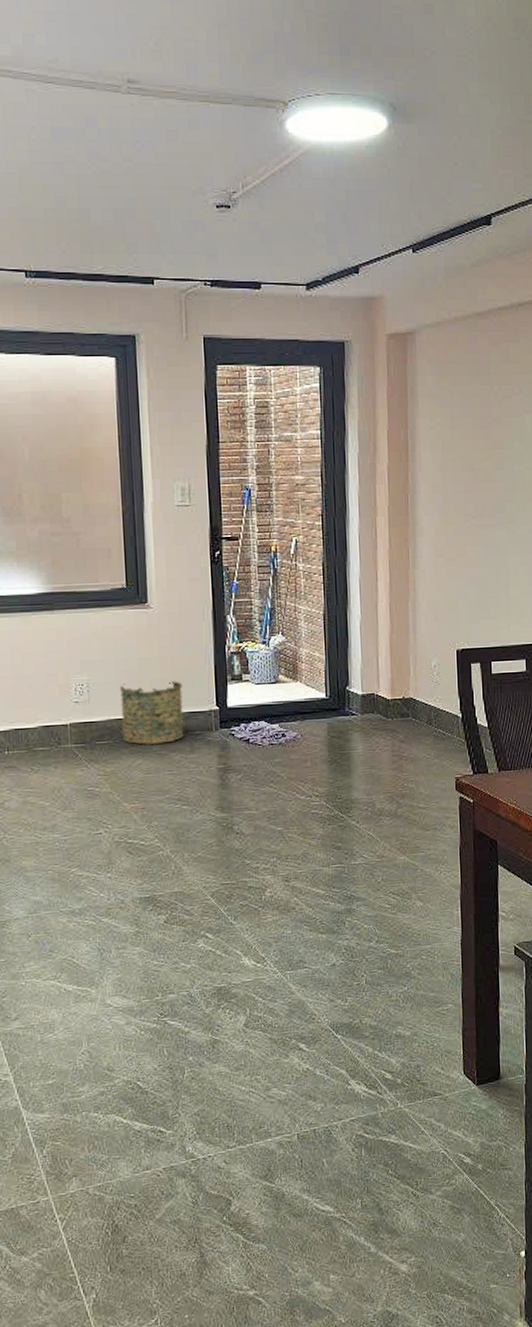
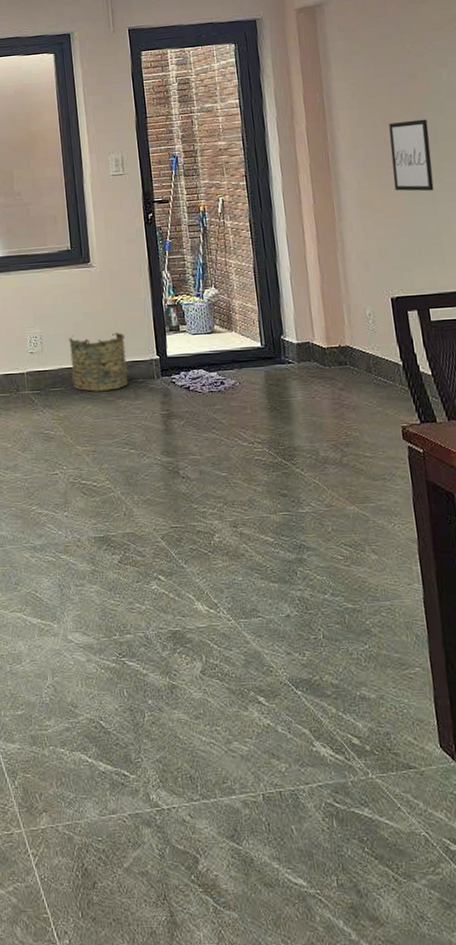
wall art: none [469,467,507,542] -> present [388,119,434,192]

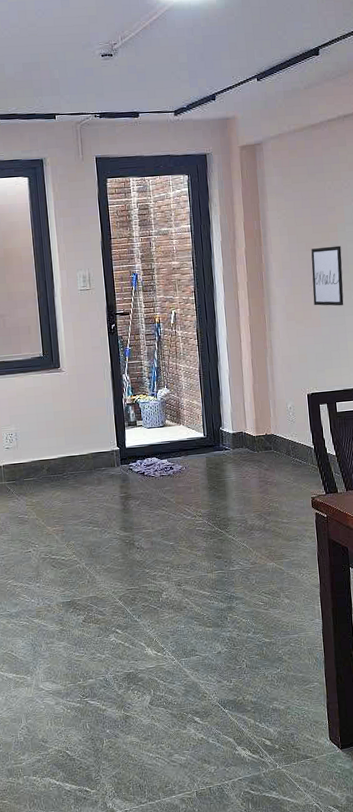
bucket: present [69,332,129,392] -> none [41,428,93,480]

